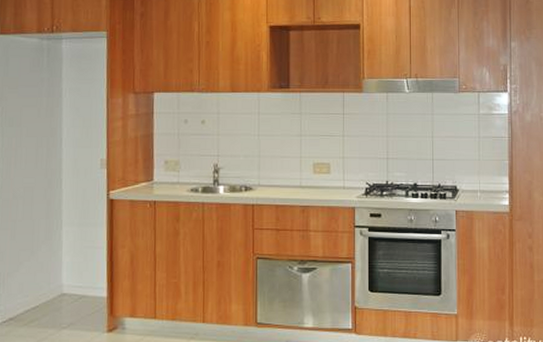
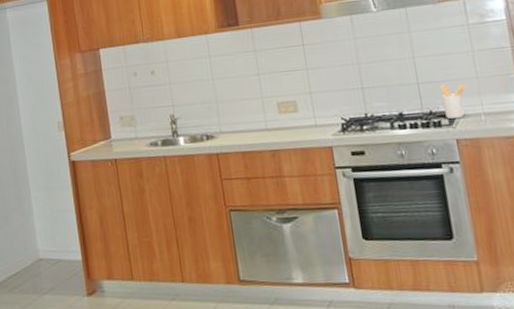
utensil holder: none [449,163,470,192] -> present [440,84,467,119]

